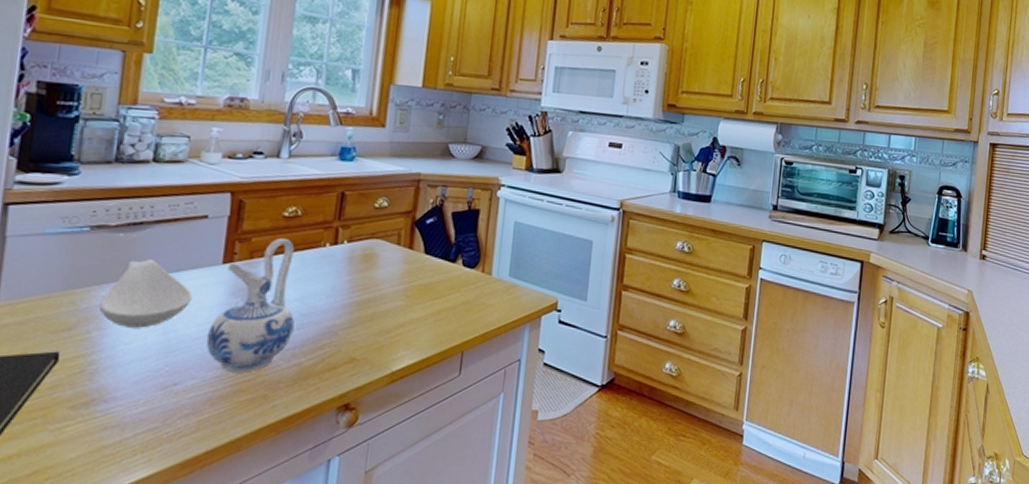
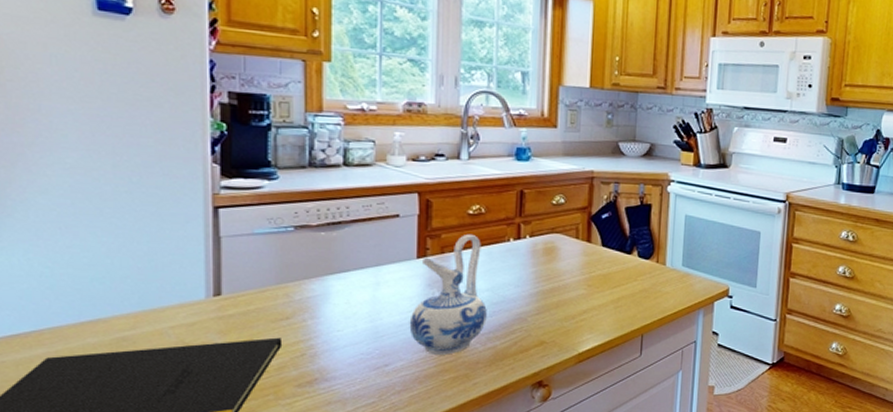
spoon rest: present [100,259,193,328] -> none [312,255,393,317]

